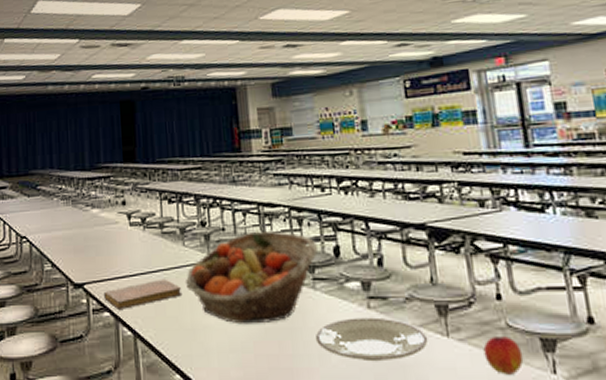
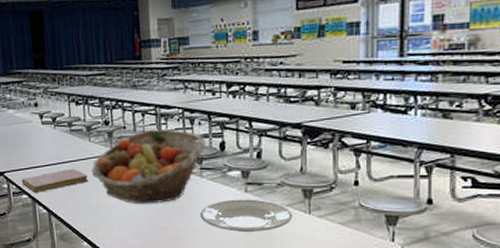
peach: present [483,336,524,375] -> none [337,214,369,242]

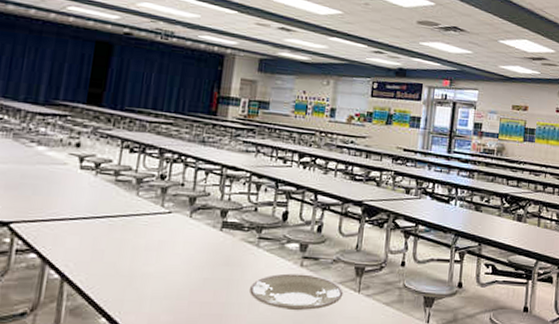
notebook: present [22,168,89,193] -> none [33,225,126,252]
fruit basket: present [91,128,206,204] -> none [131,190,269,274]

